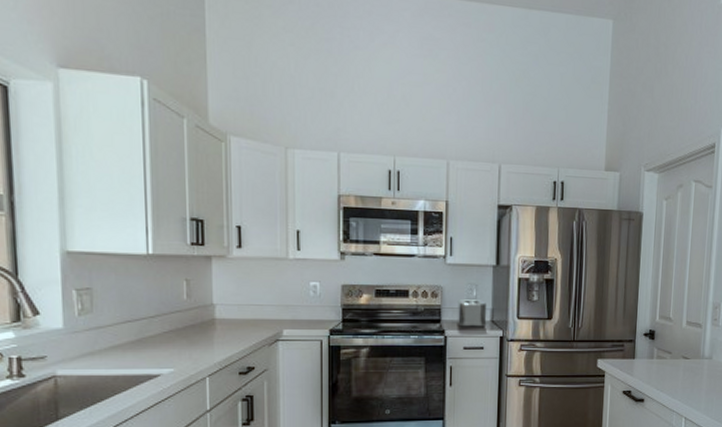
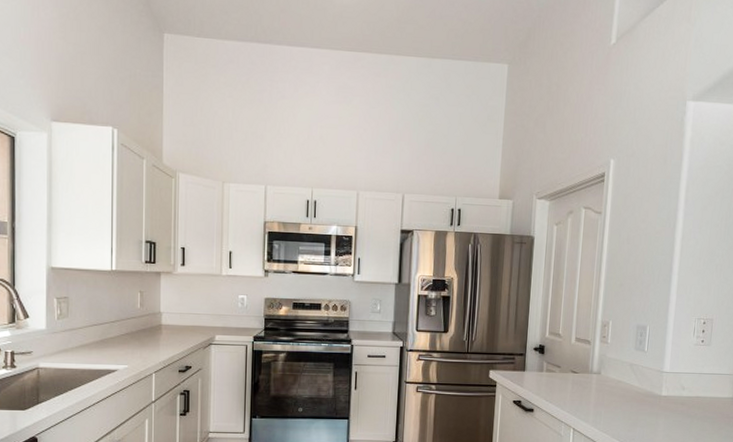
toaster: present [457,299,487,328] -> none [362,313,390,339]

